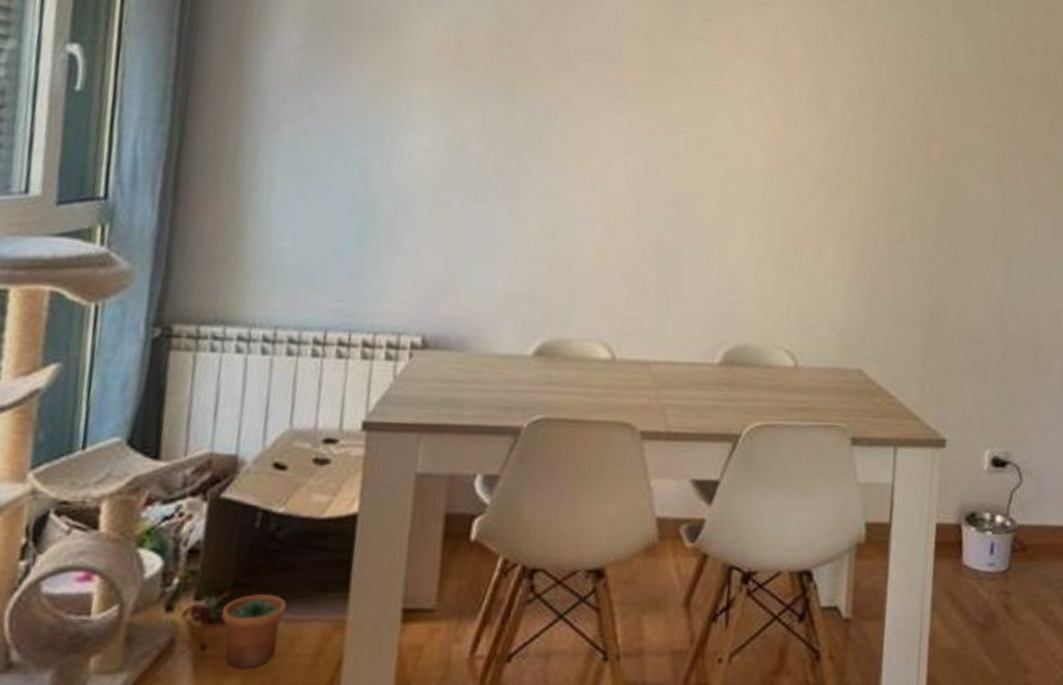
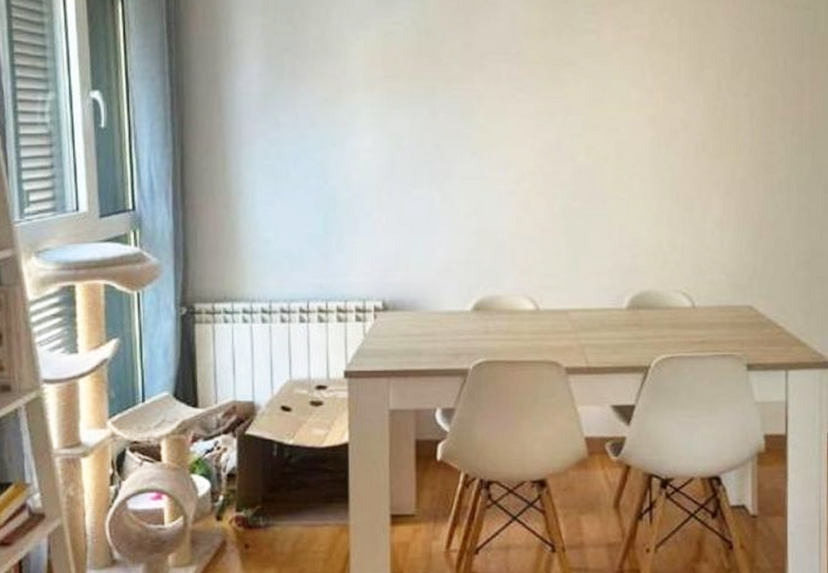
planter: present [221,594,286,668] -> none [257,506,303,561]

